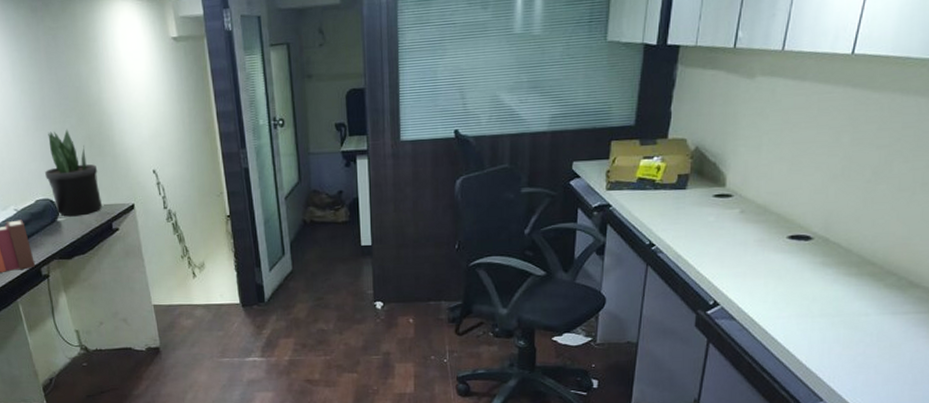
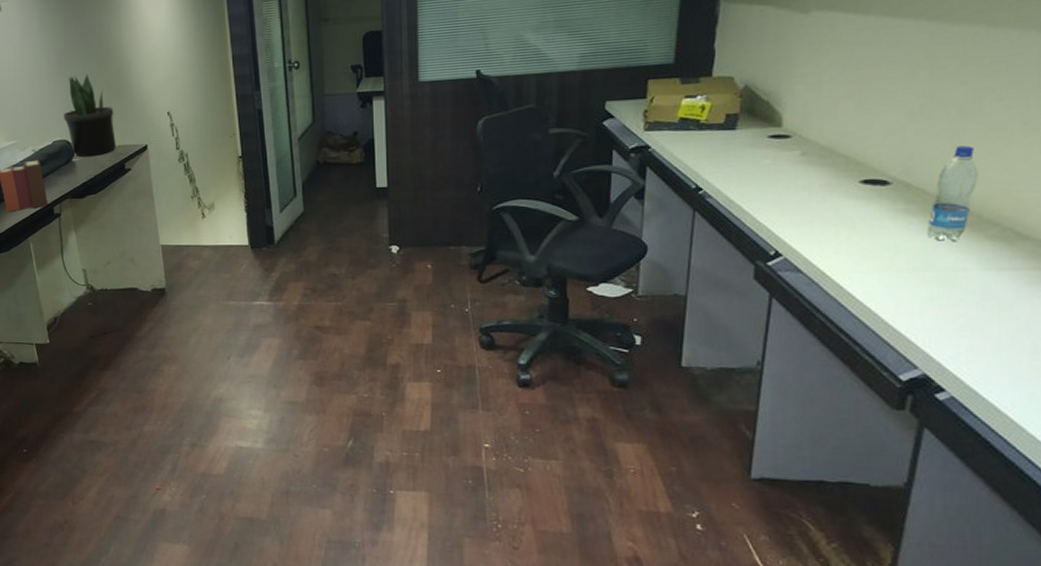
bottle: none [838,204,884,290] -> present [926,146,979,241]

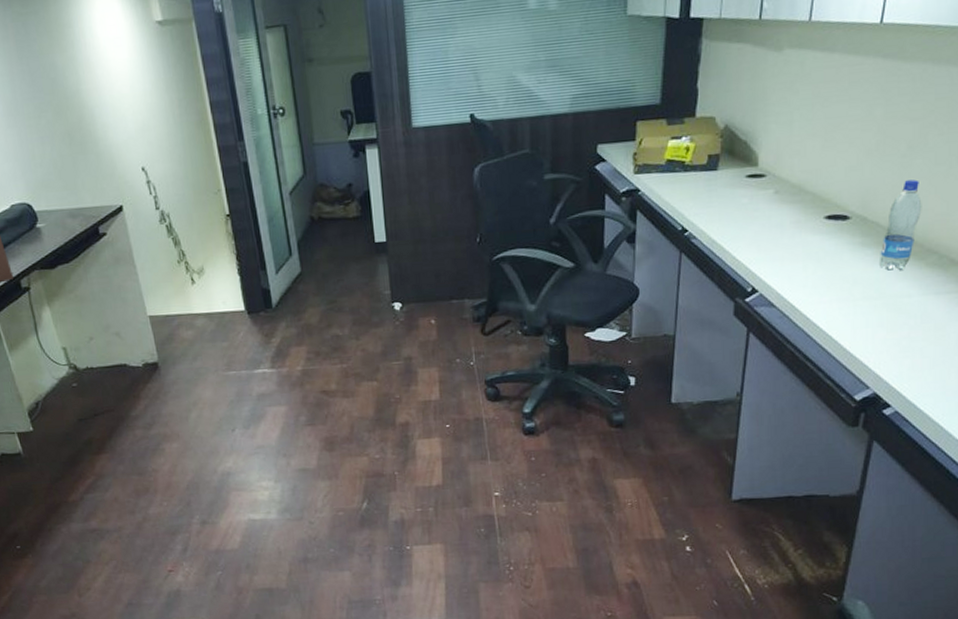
planter: present [64,73,117,157] -> none [20,125,87,222]

